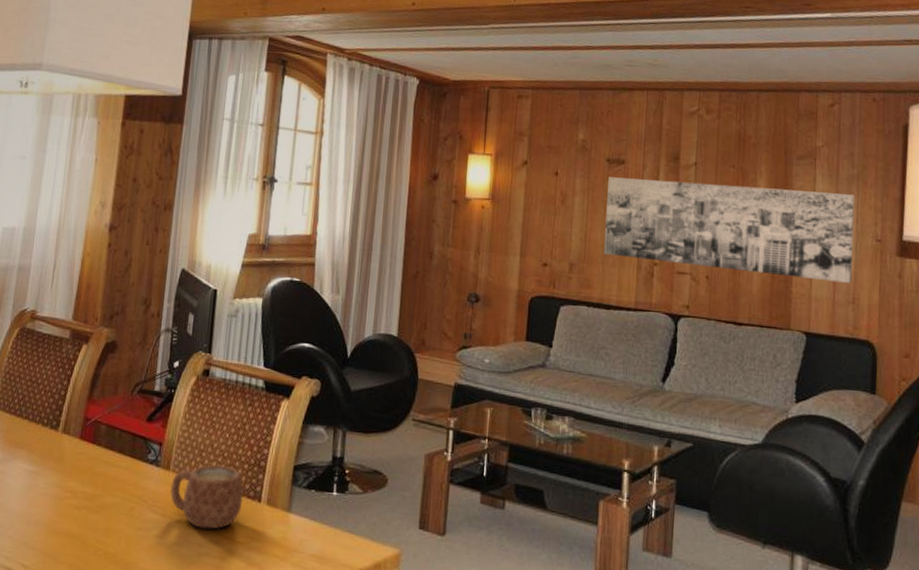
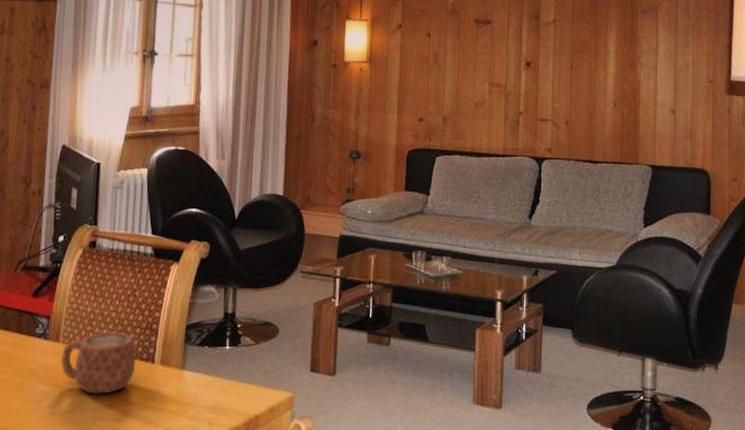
wall art: present [604,177,855,283] -> none [474,36,691,120]

